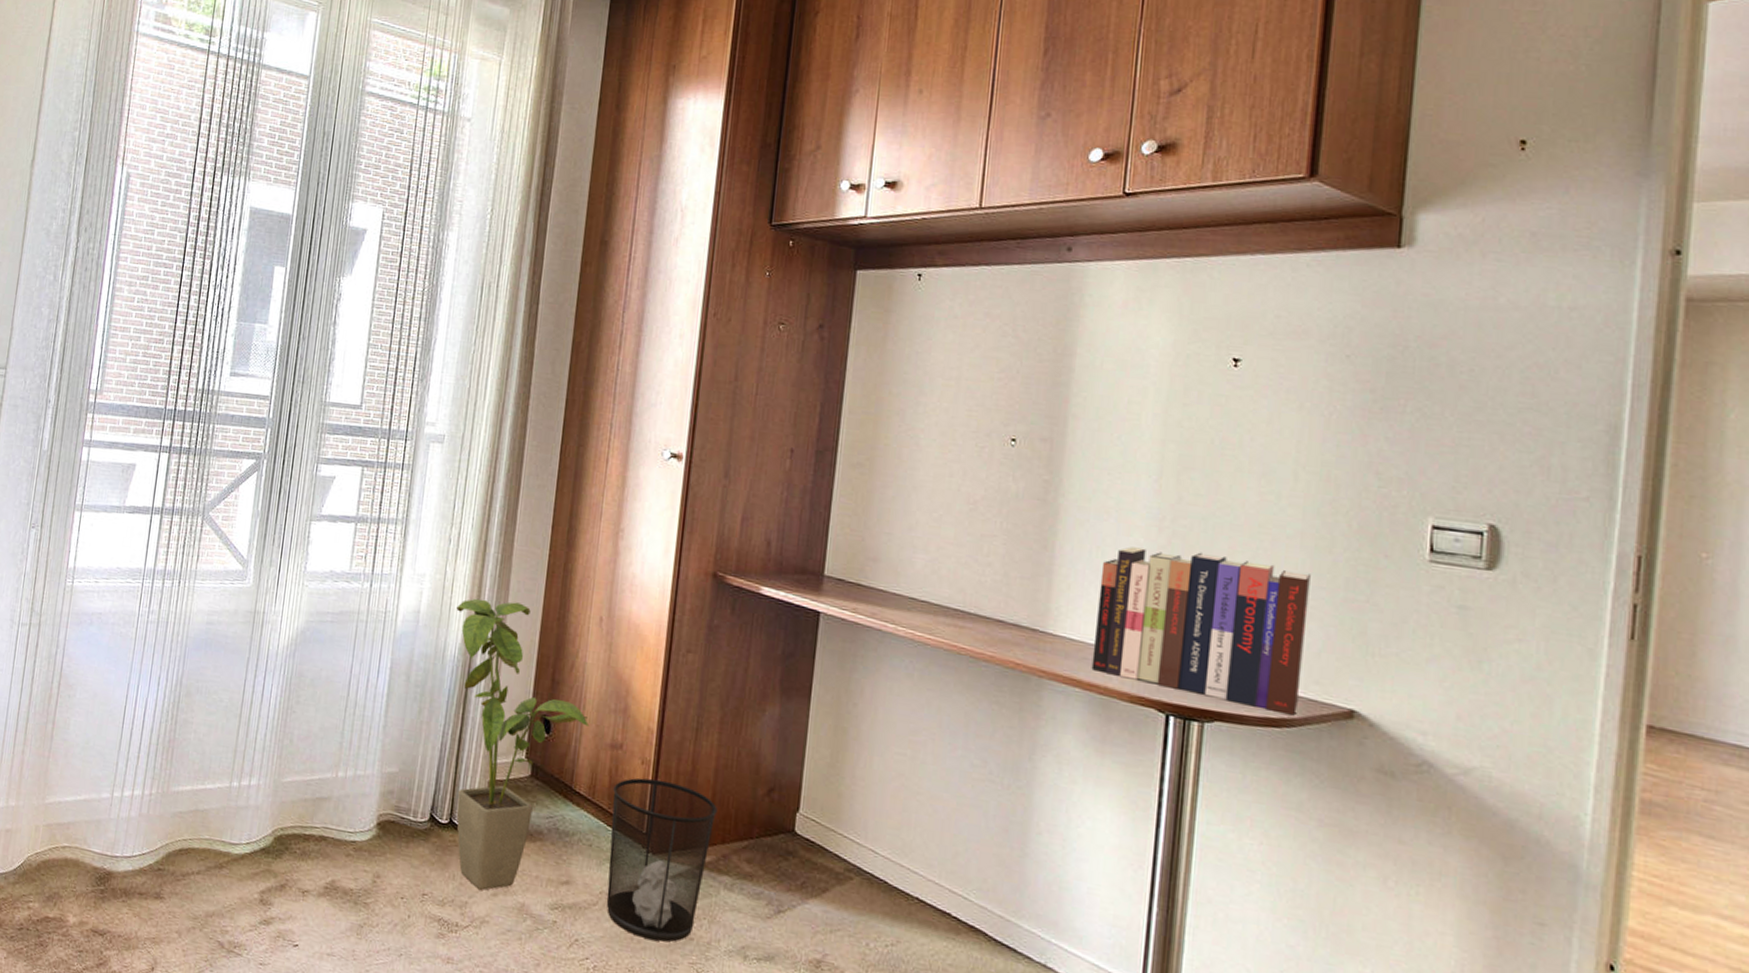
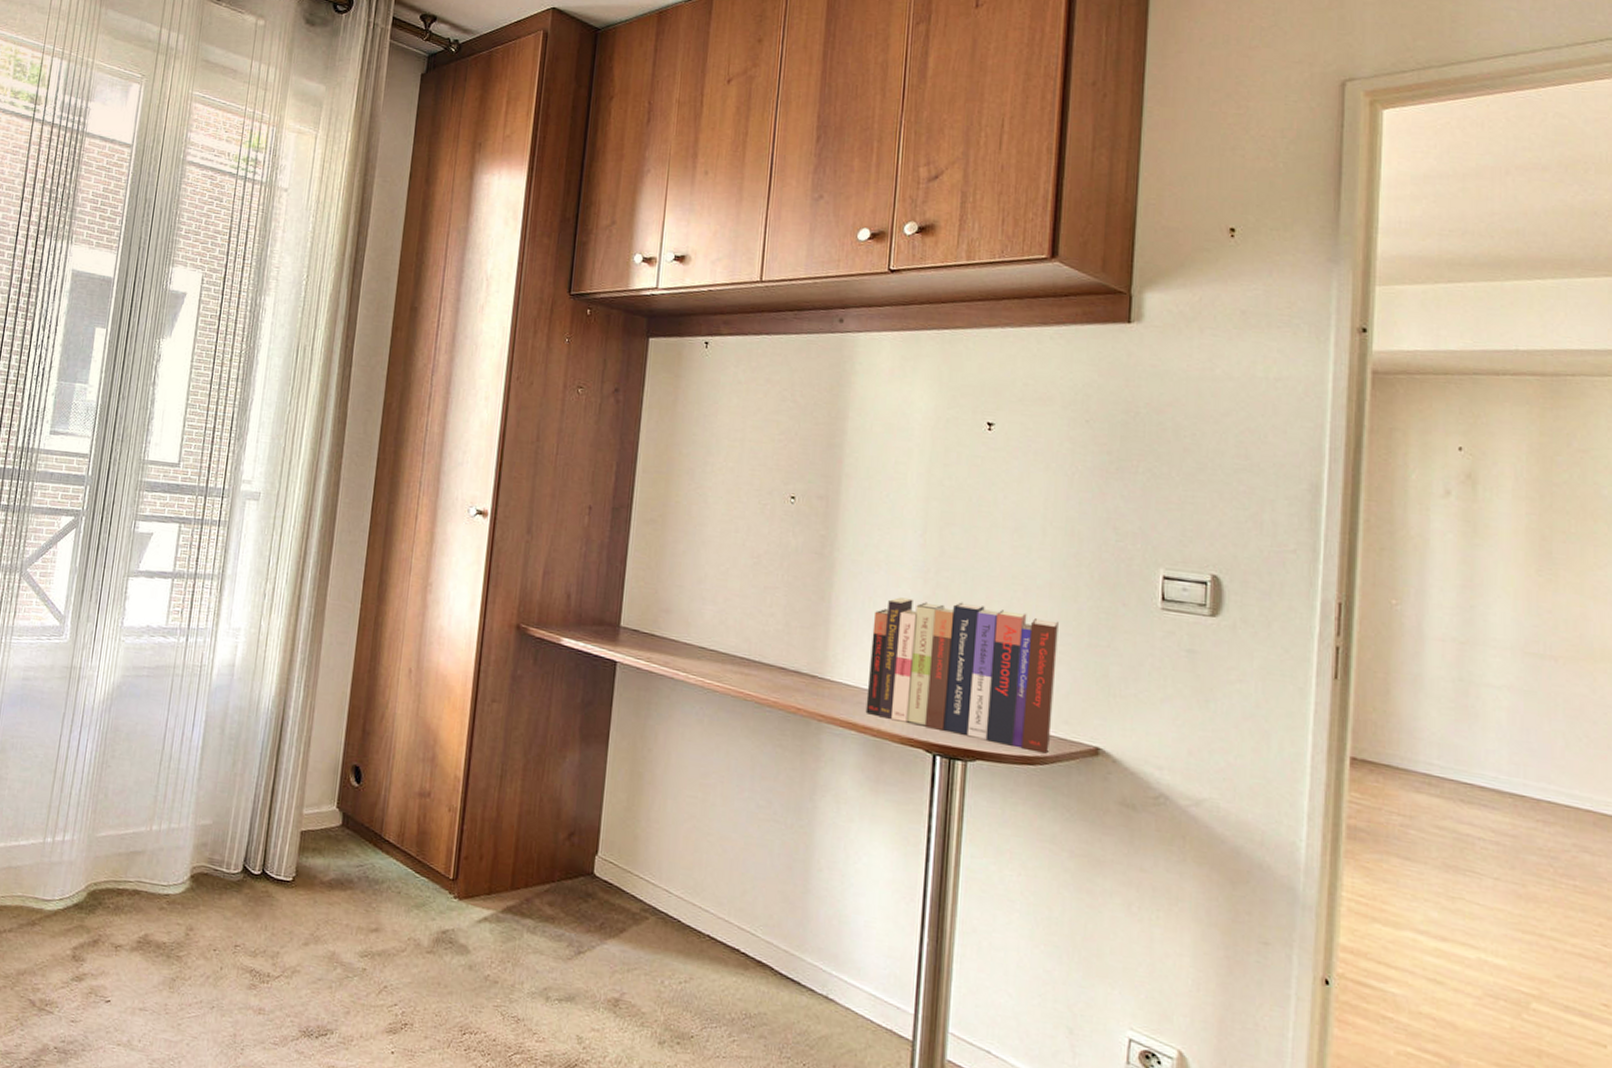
house plant: present [456,598,590,890] -> none [269,651,399,940]
waste bin: present [606,778,717,942] -> none [414,825,521,986]

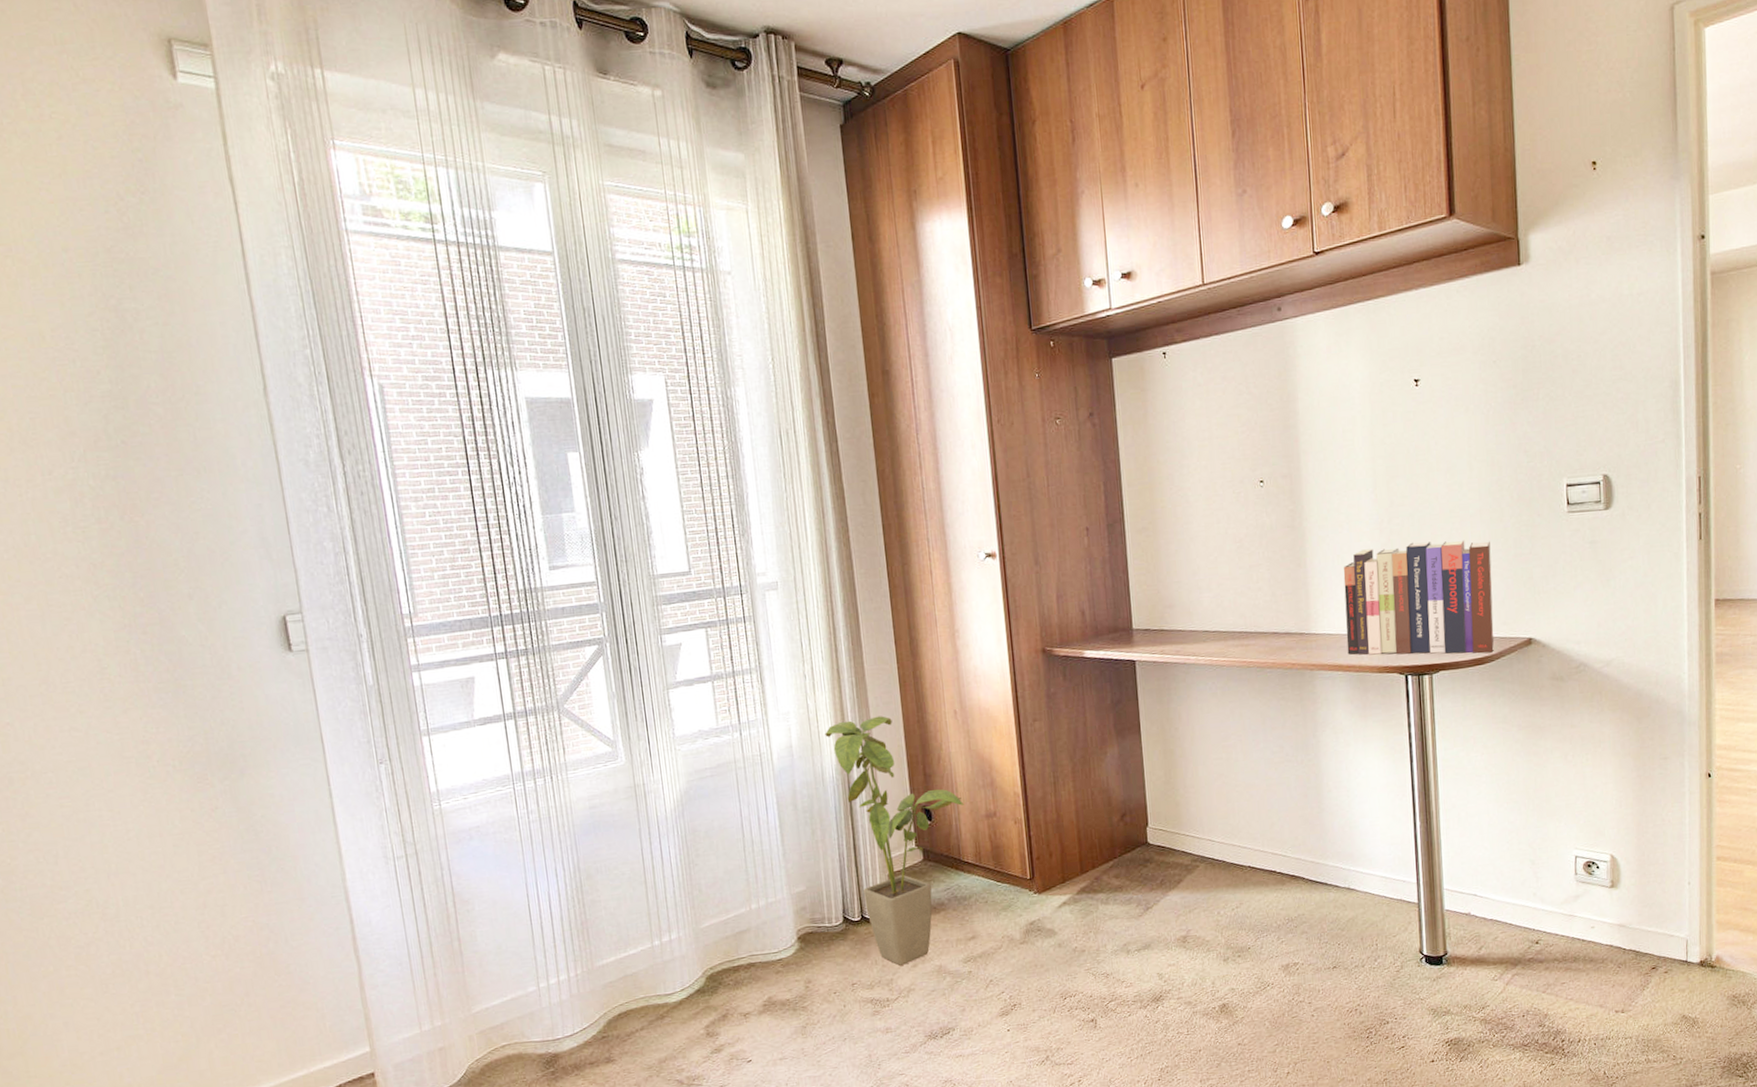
house plant: none [269,651,399,940] -> present [825,716,965,966]

